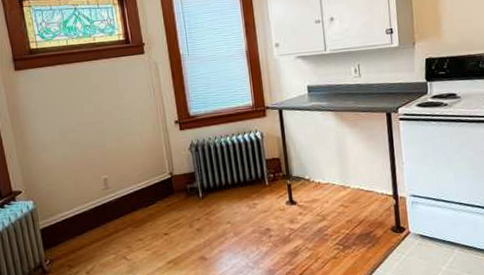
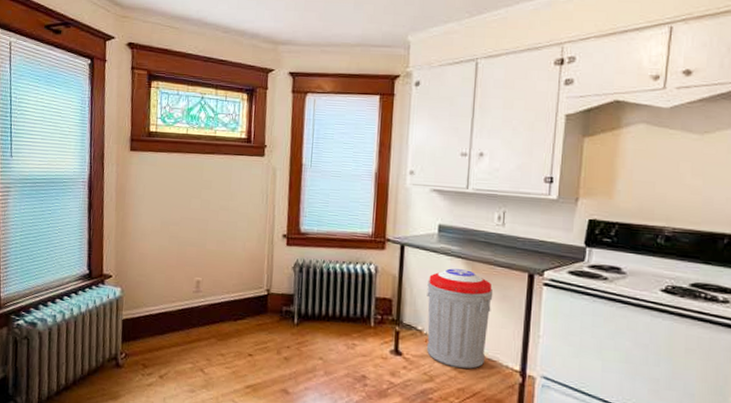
trash can: none [307,120,364,204] -> present [426,268,493,369]

